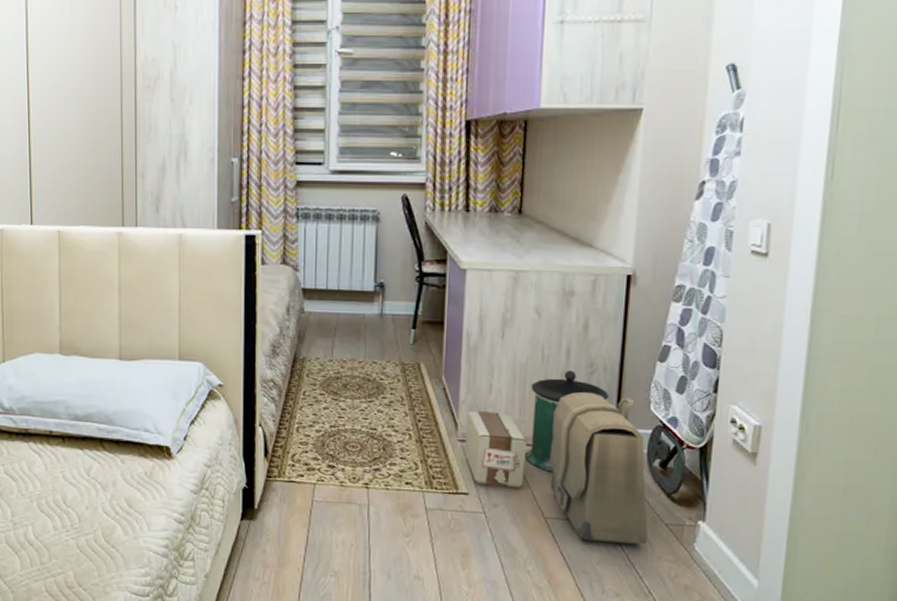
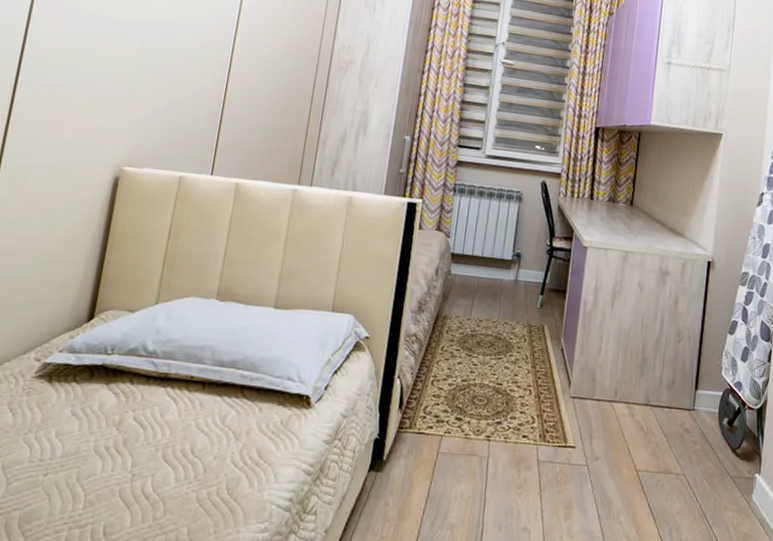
box: present [464,411,527,489] -> none [574,370,626,444]
trash bin: present [525,370,609,472] -> none [623,338,691,428]
backpack: present [549,391,648,545] -> none [642,357,717,496]

